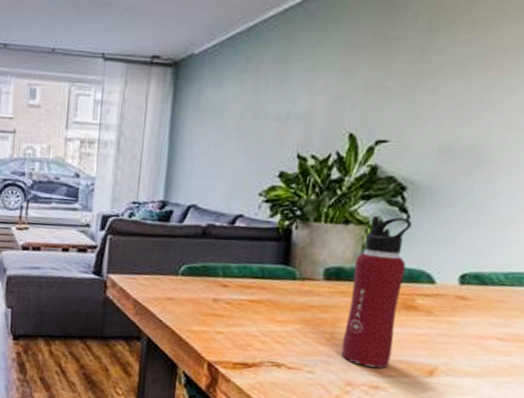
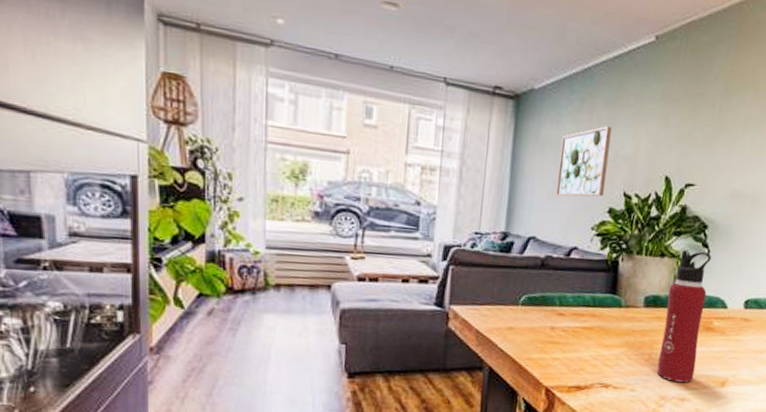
wall art: none [218,85,283,162] -> present [556,126,612,197]

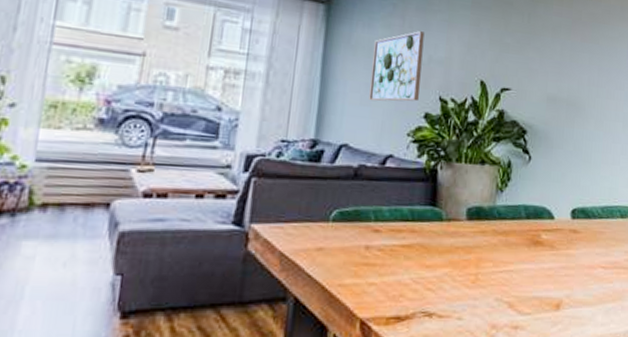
water bottle: present [657,250,712,382] -> none [485,157,533,306]

